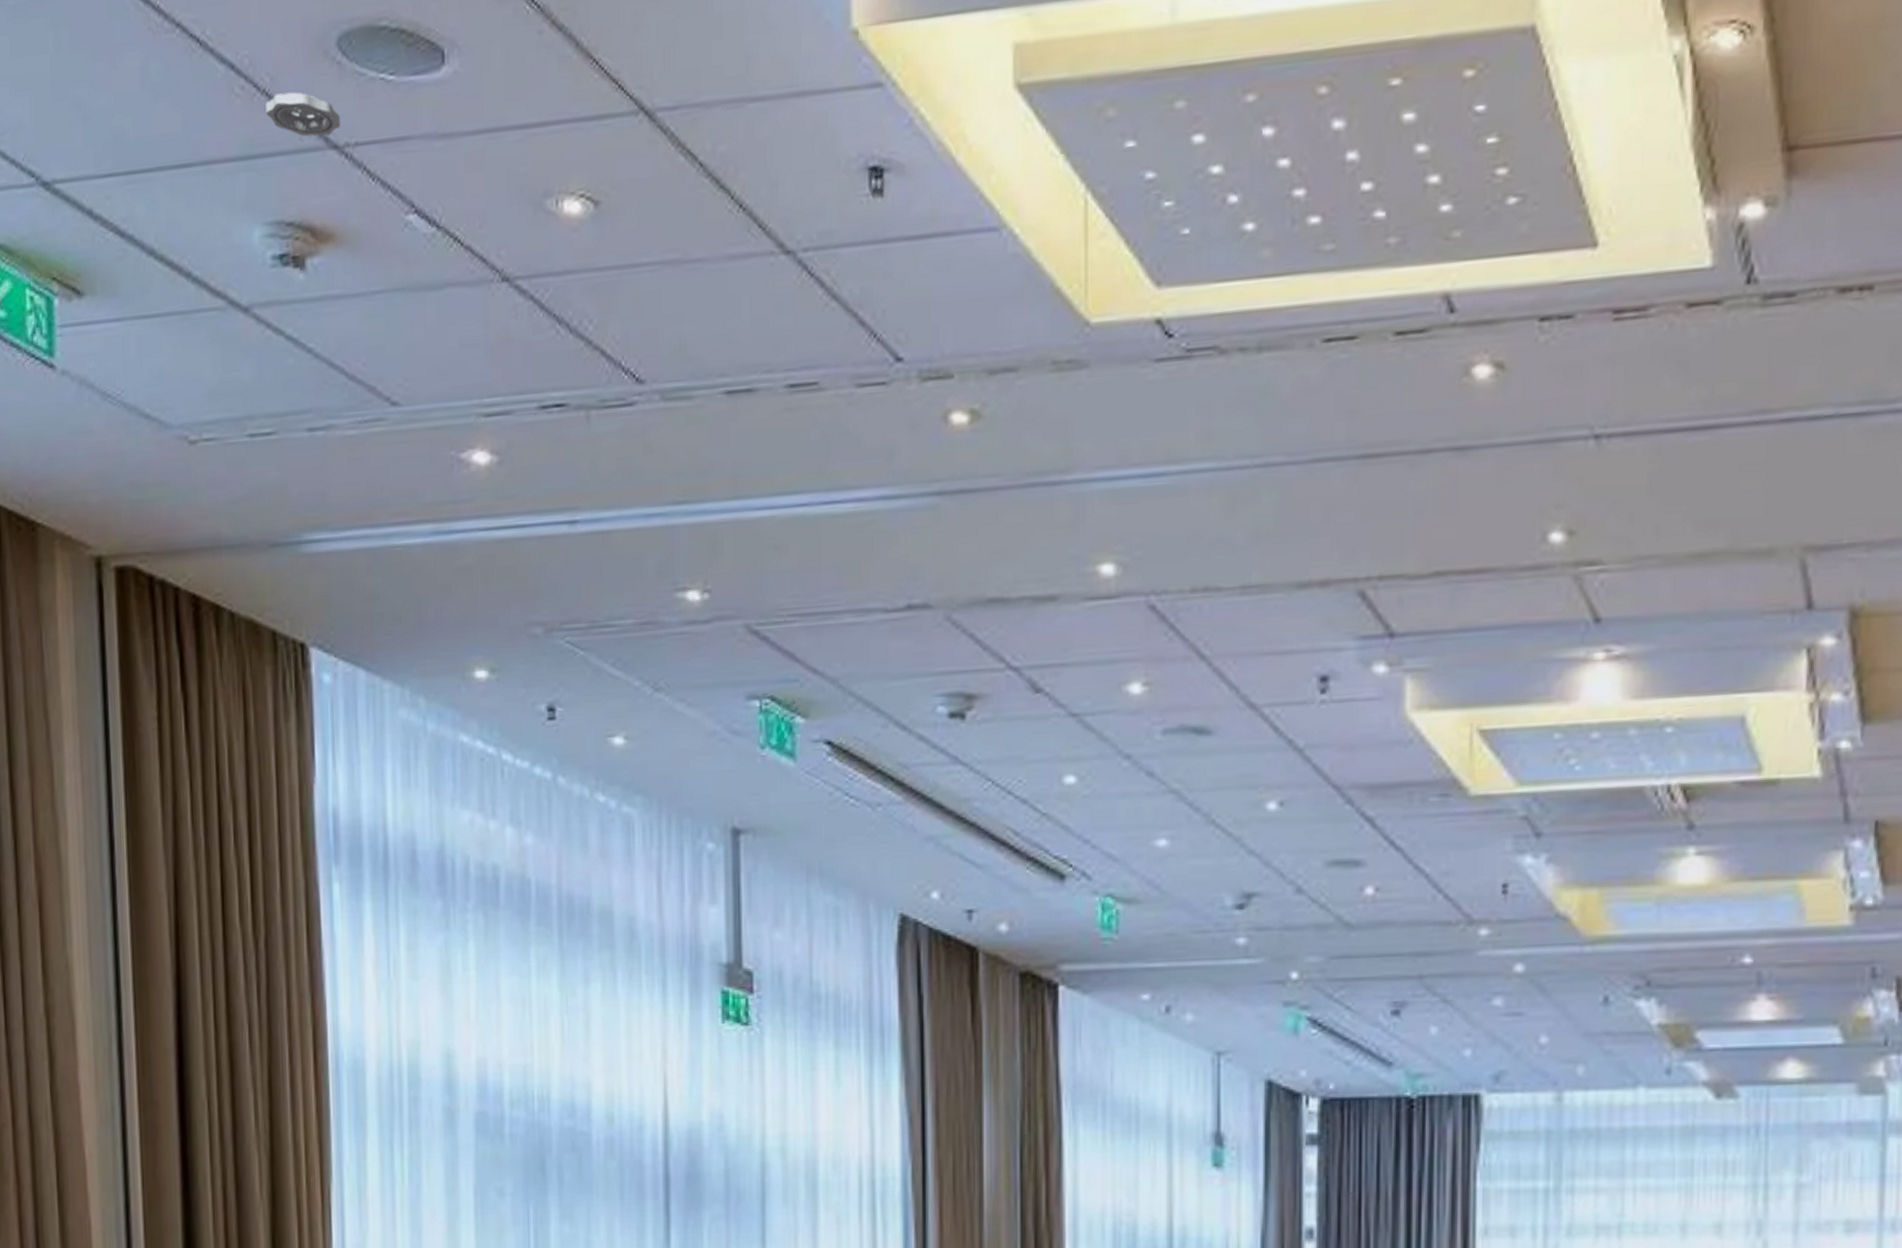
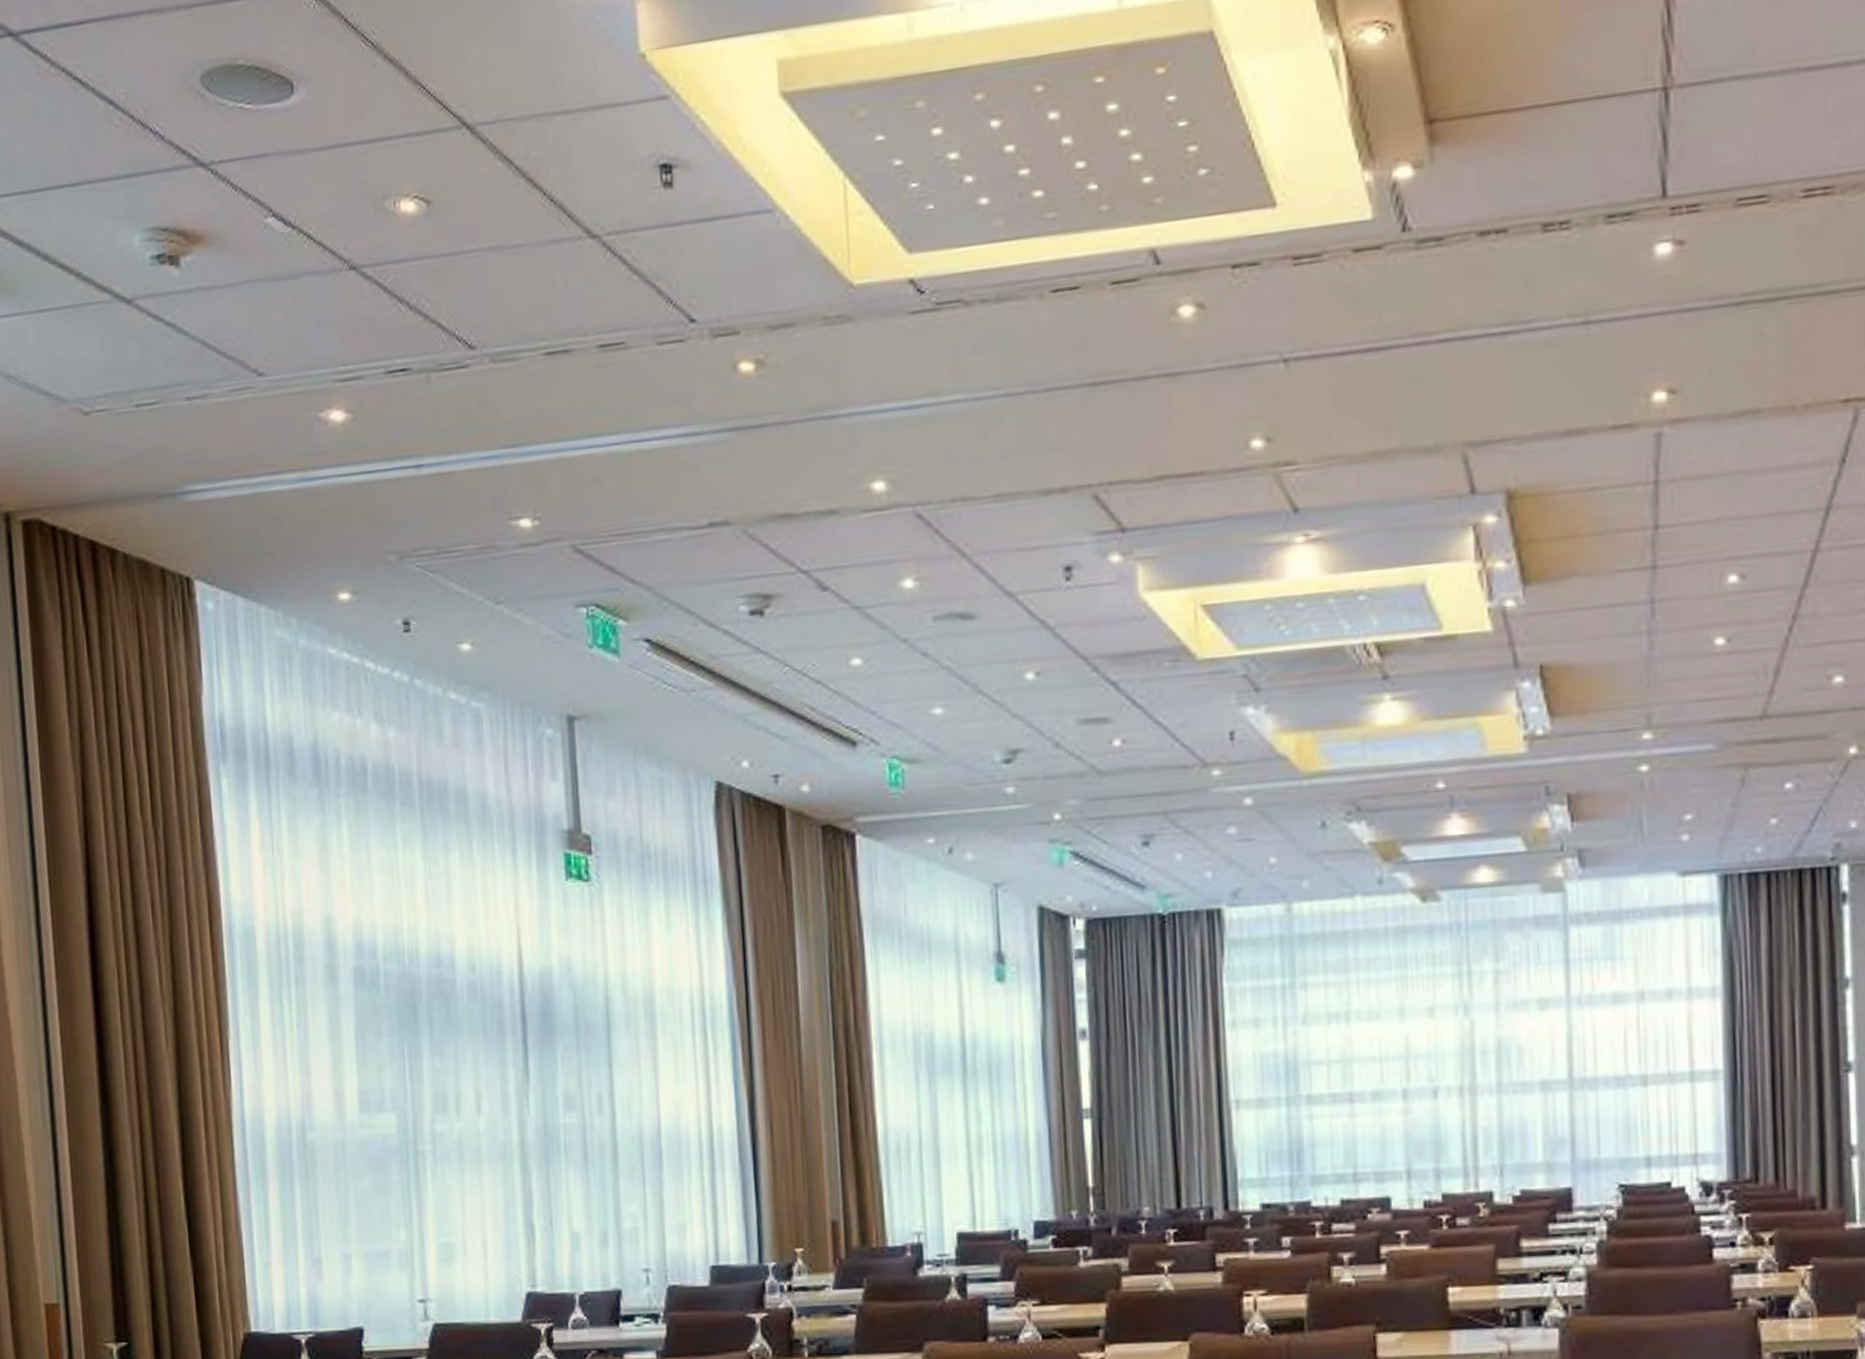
smoke detector: present [266,92,340,137] -> none [141,121,206,158]

